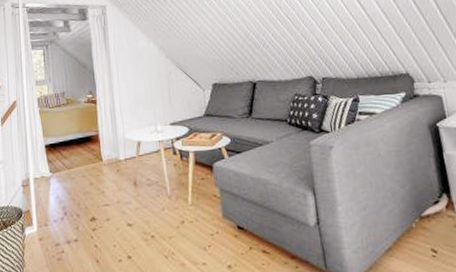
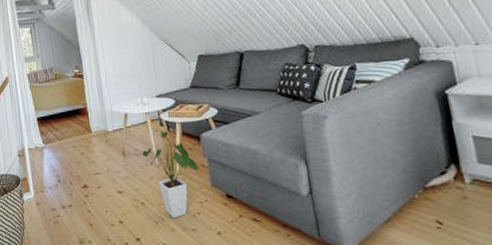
house plant: none [153,160,211,252] -> present [141,131,199,219]

